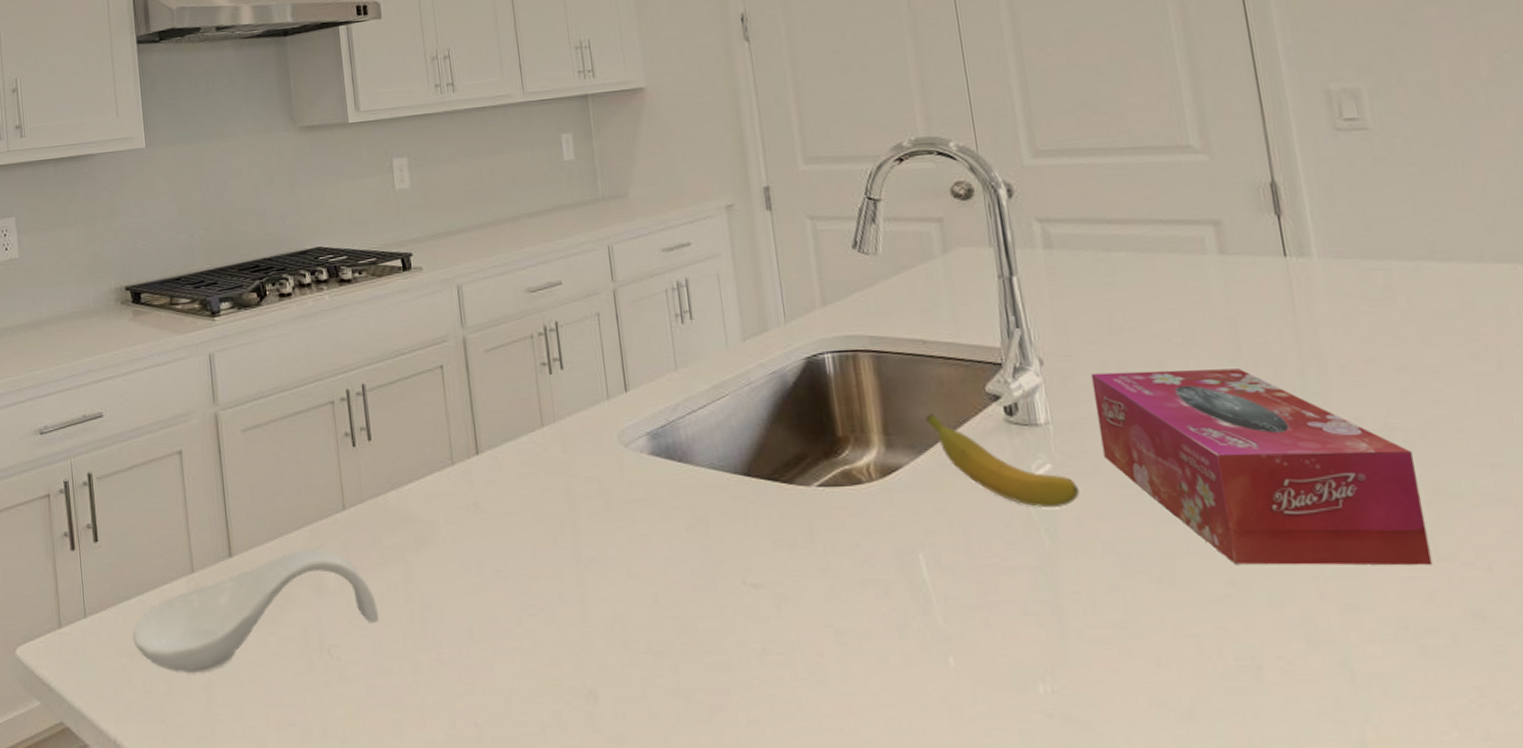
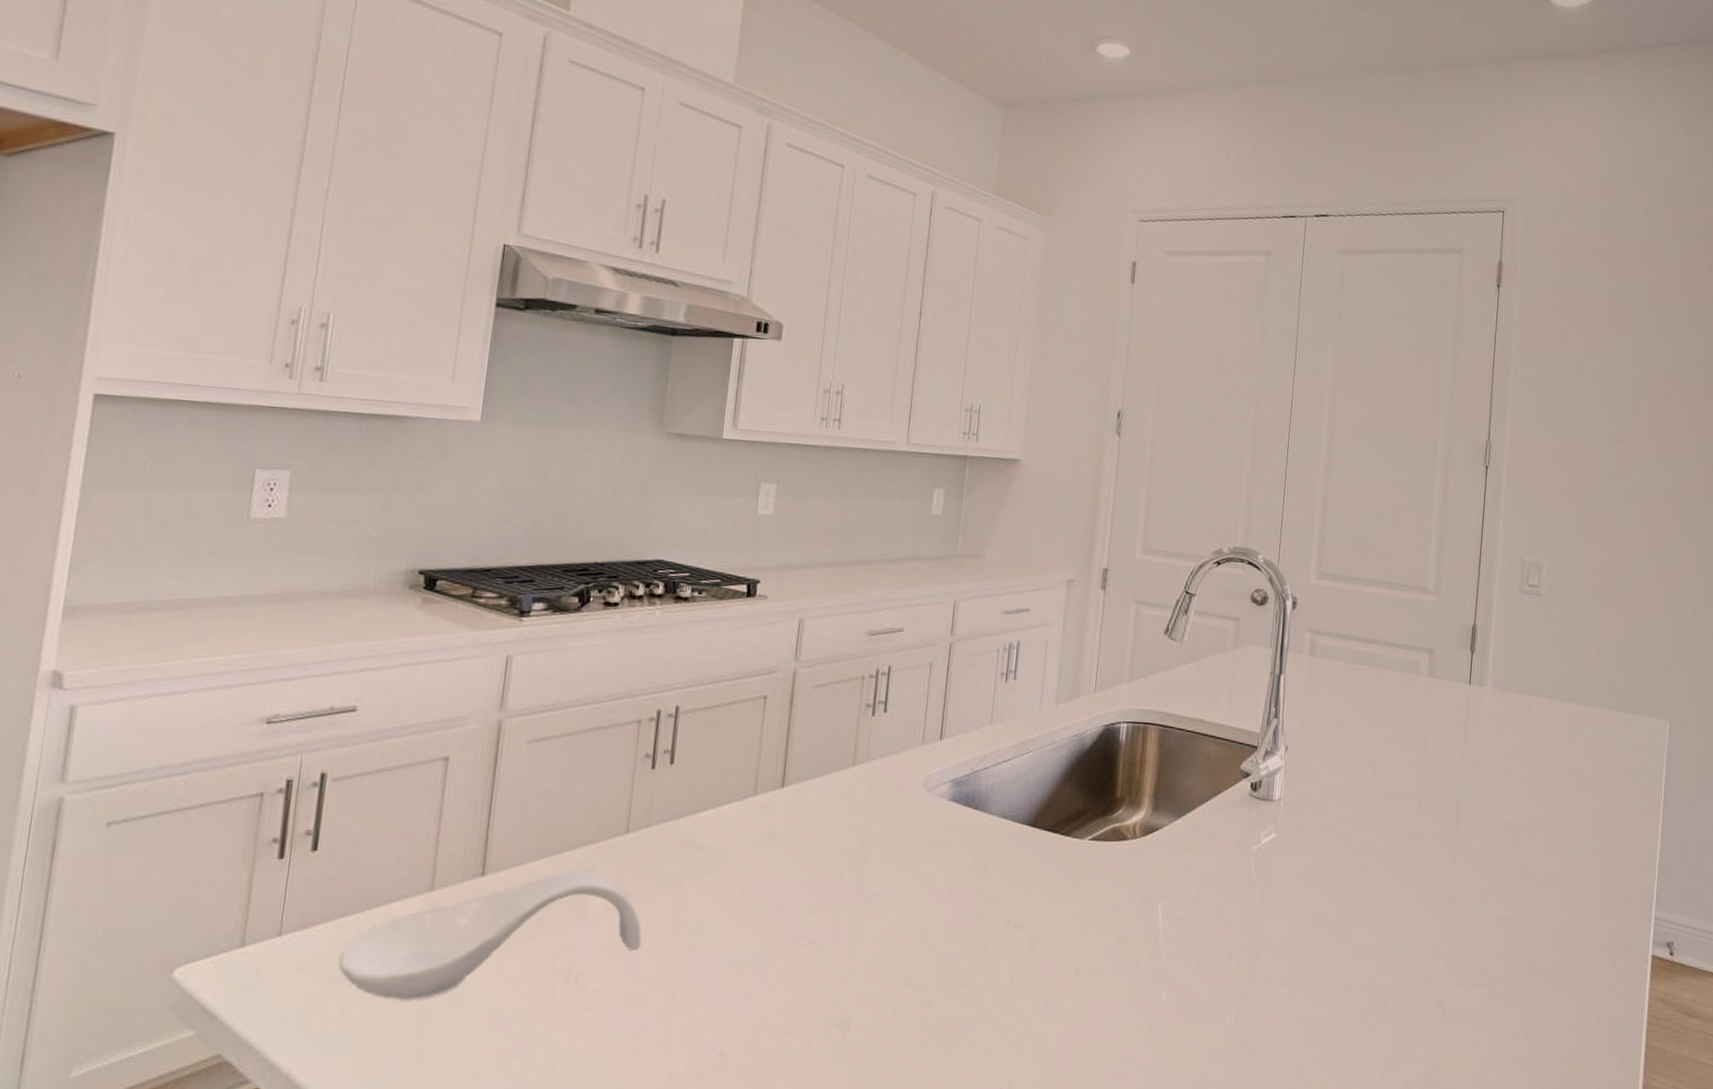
banana: present [925,414,1080,509] -> none [1189,784,1291,871]
tissue box: present [1090,369,1433,566] -> none [1314,761,1517,929]

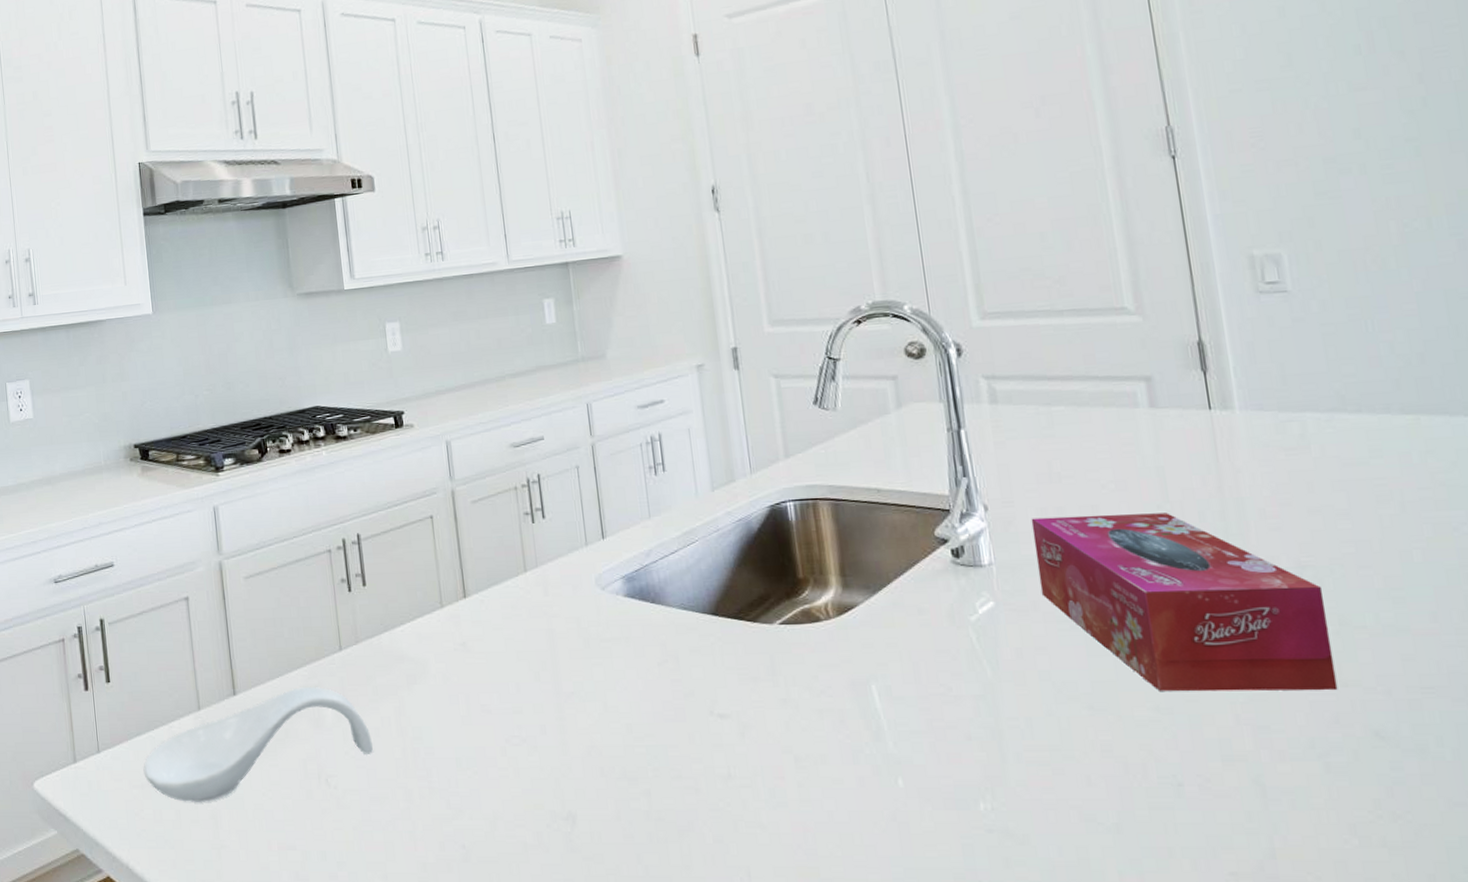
tissue box: none [1314,761,1517,929] -> present [1030,513,1338,692]

